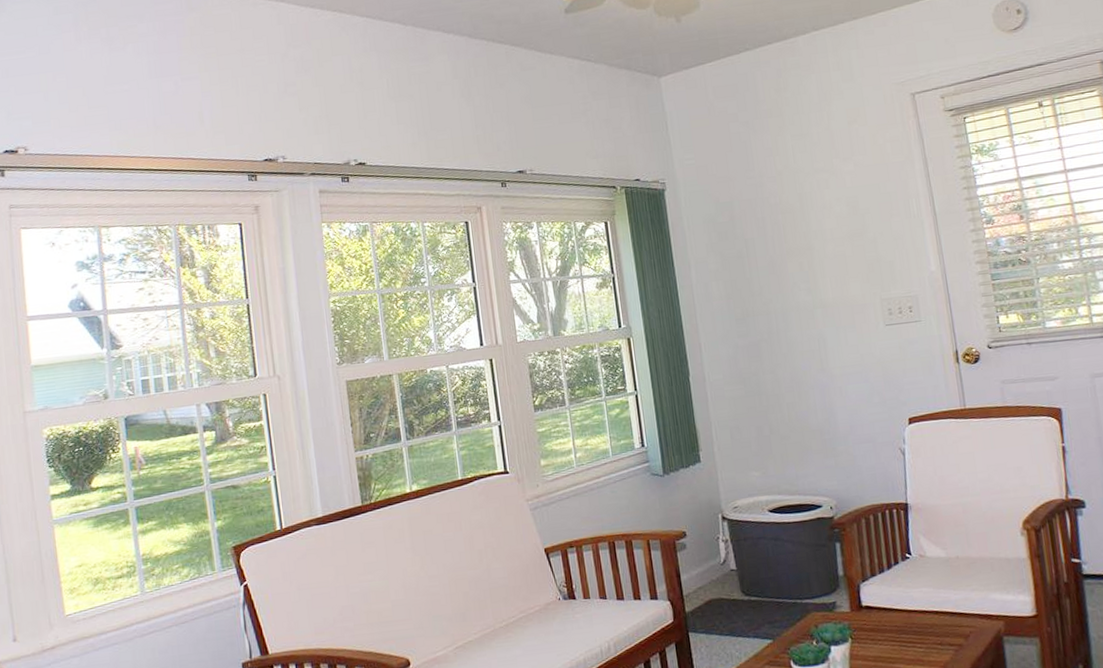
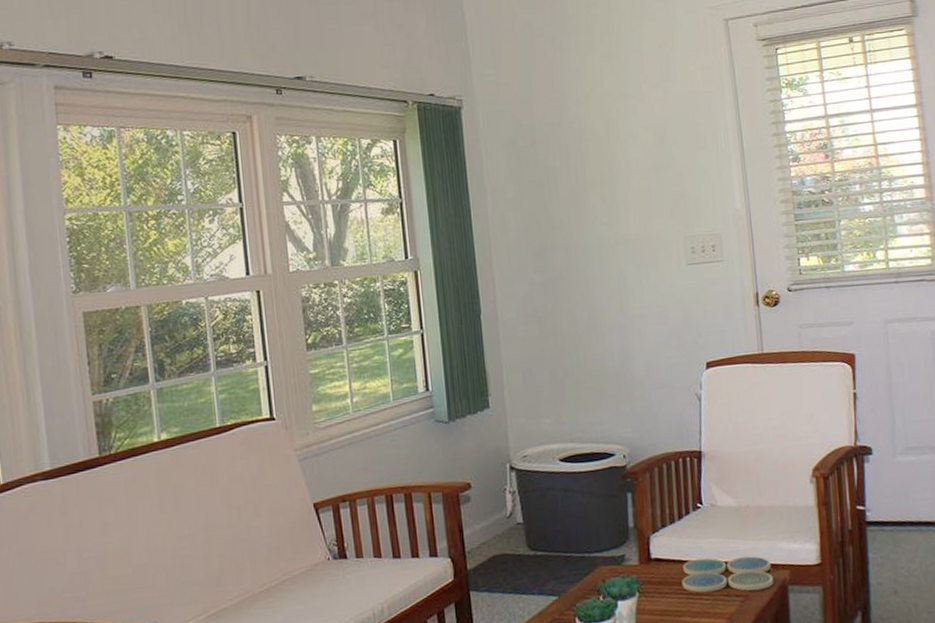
drink coaster: none [894,606,989,641] -> present [682,556,774,593]

